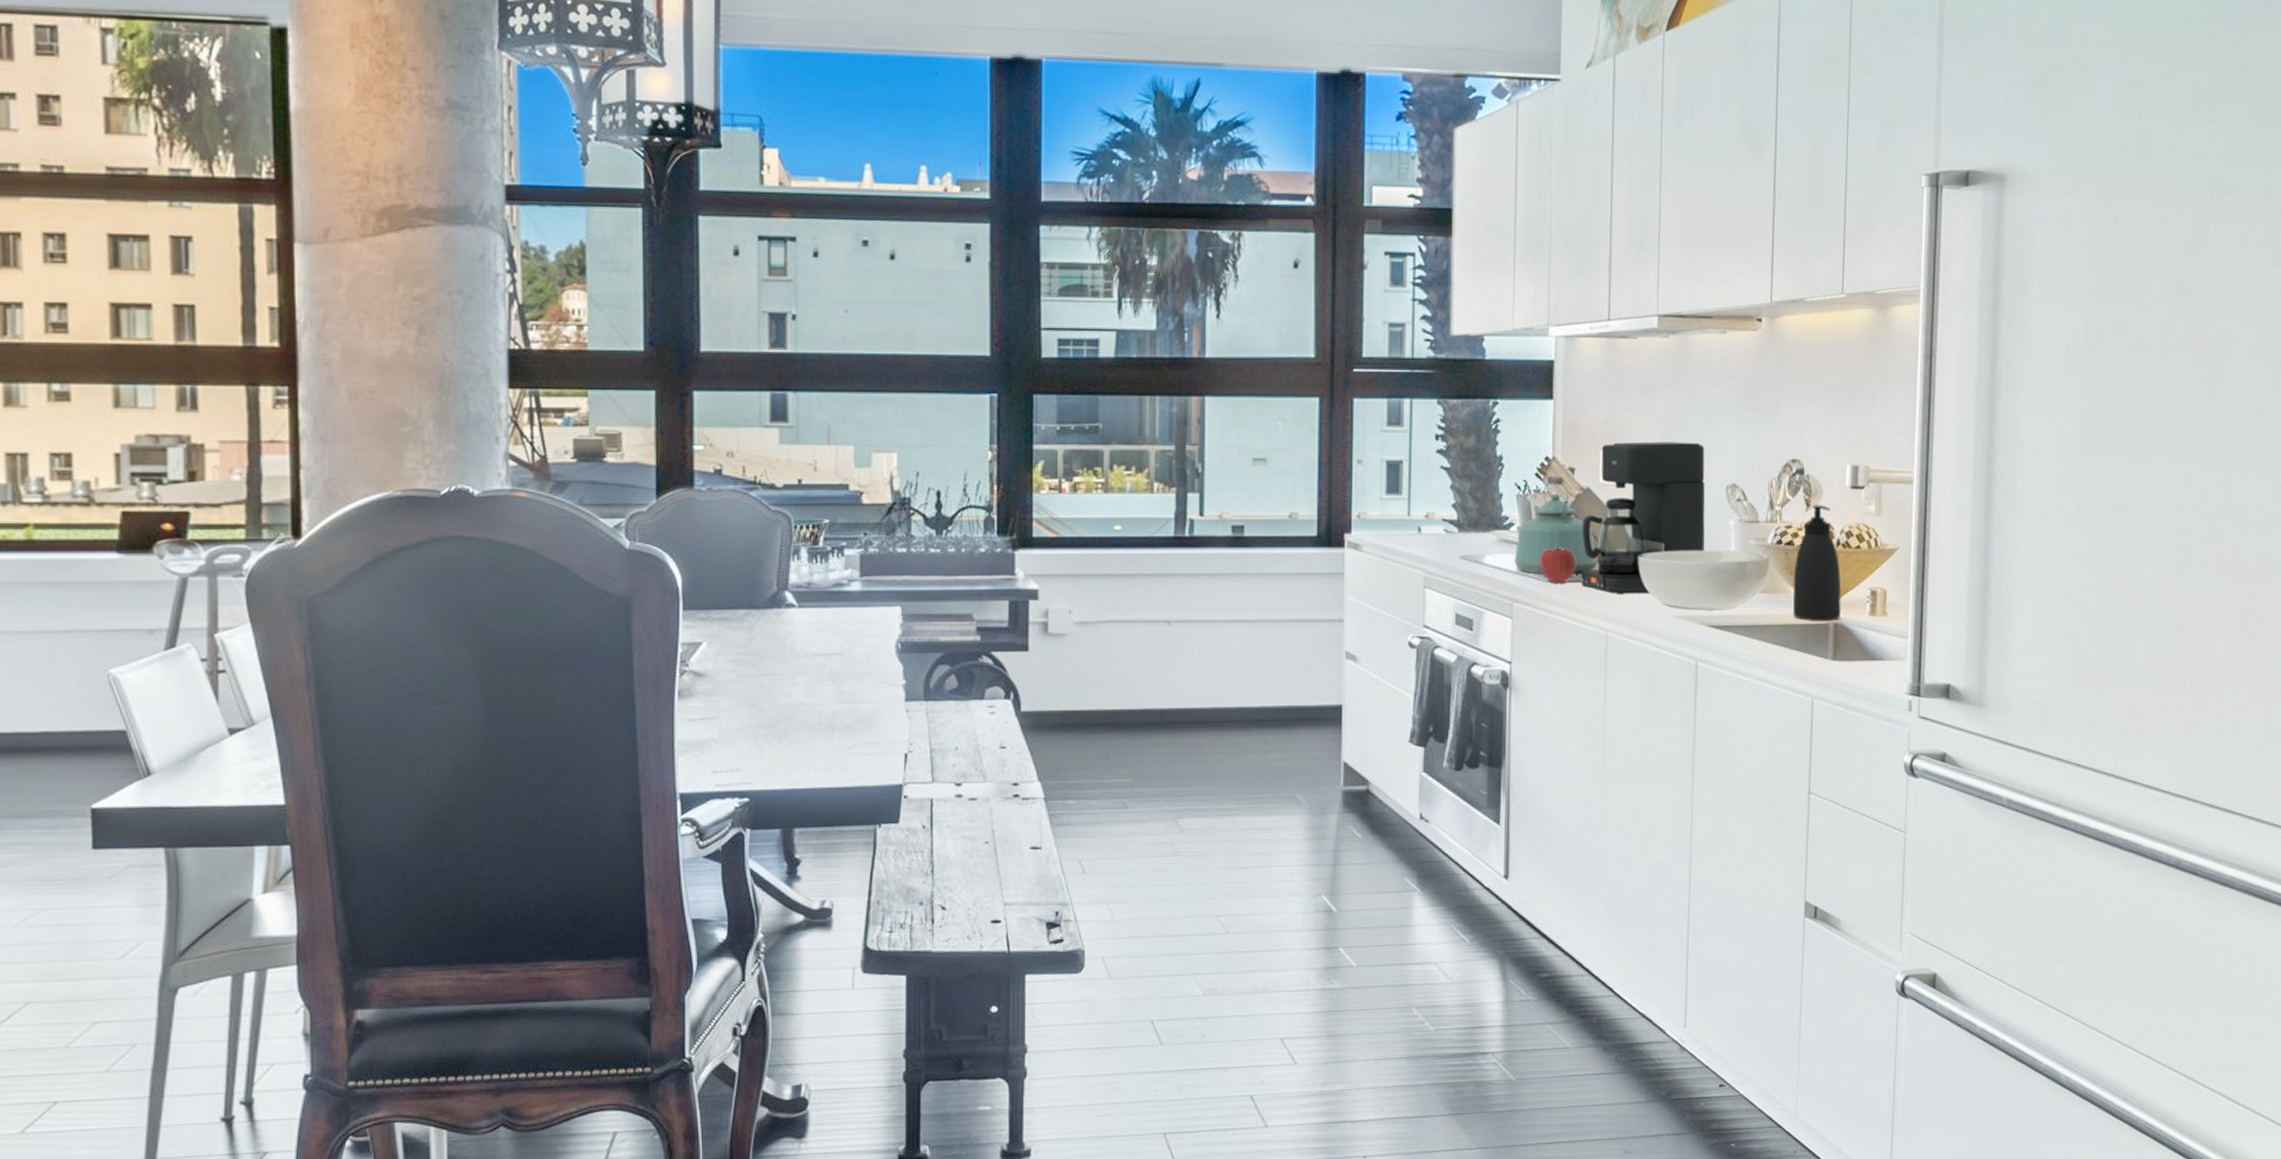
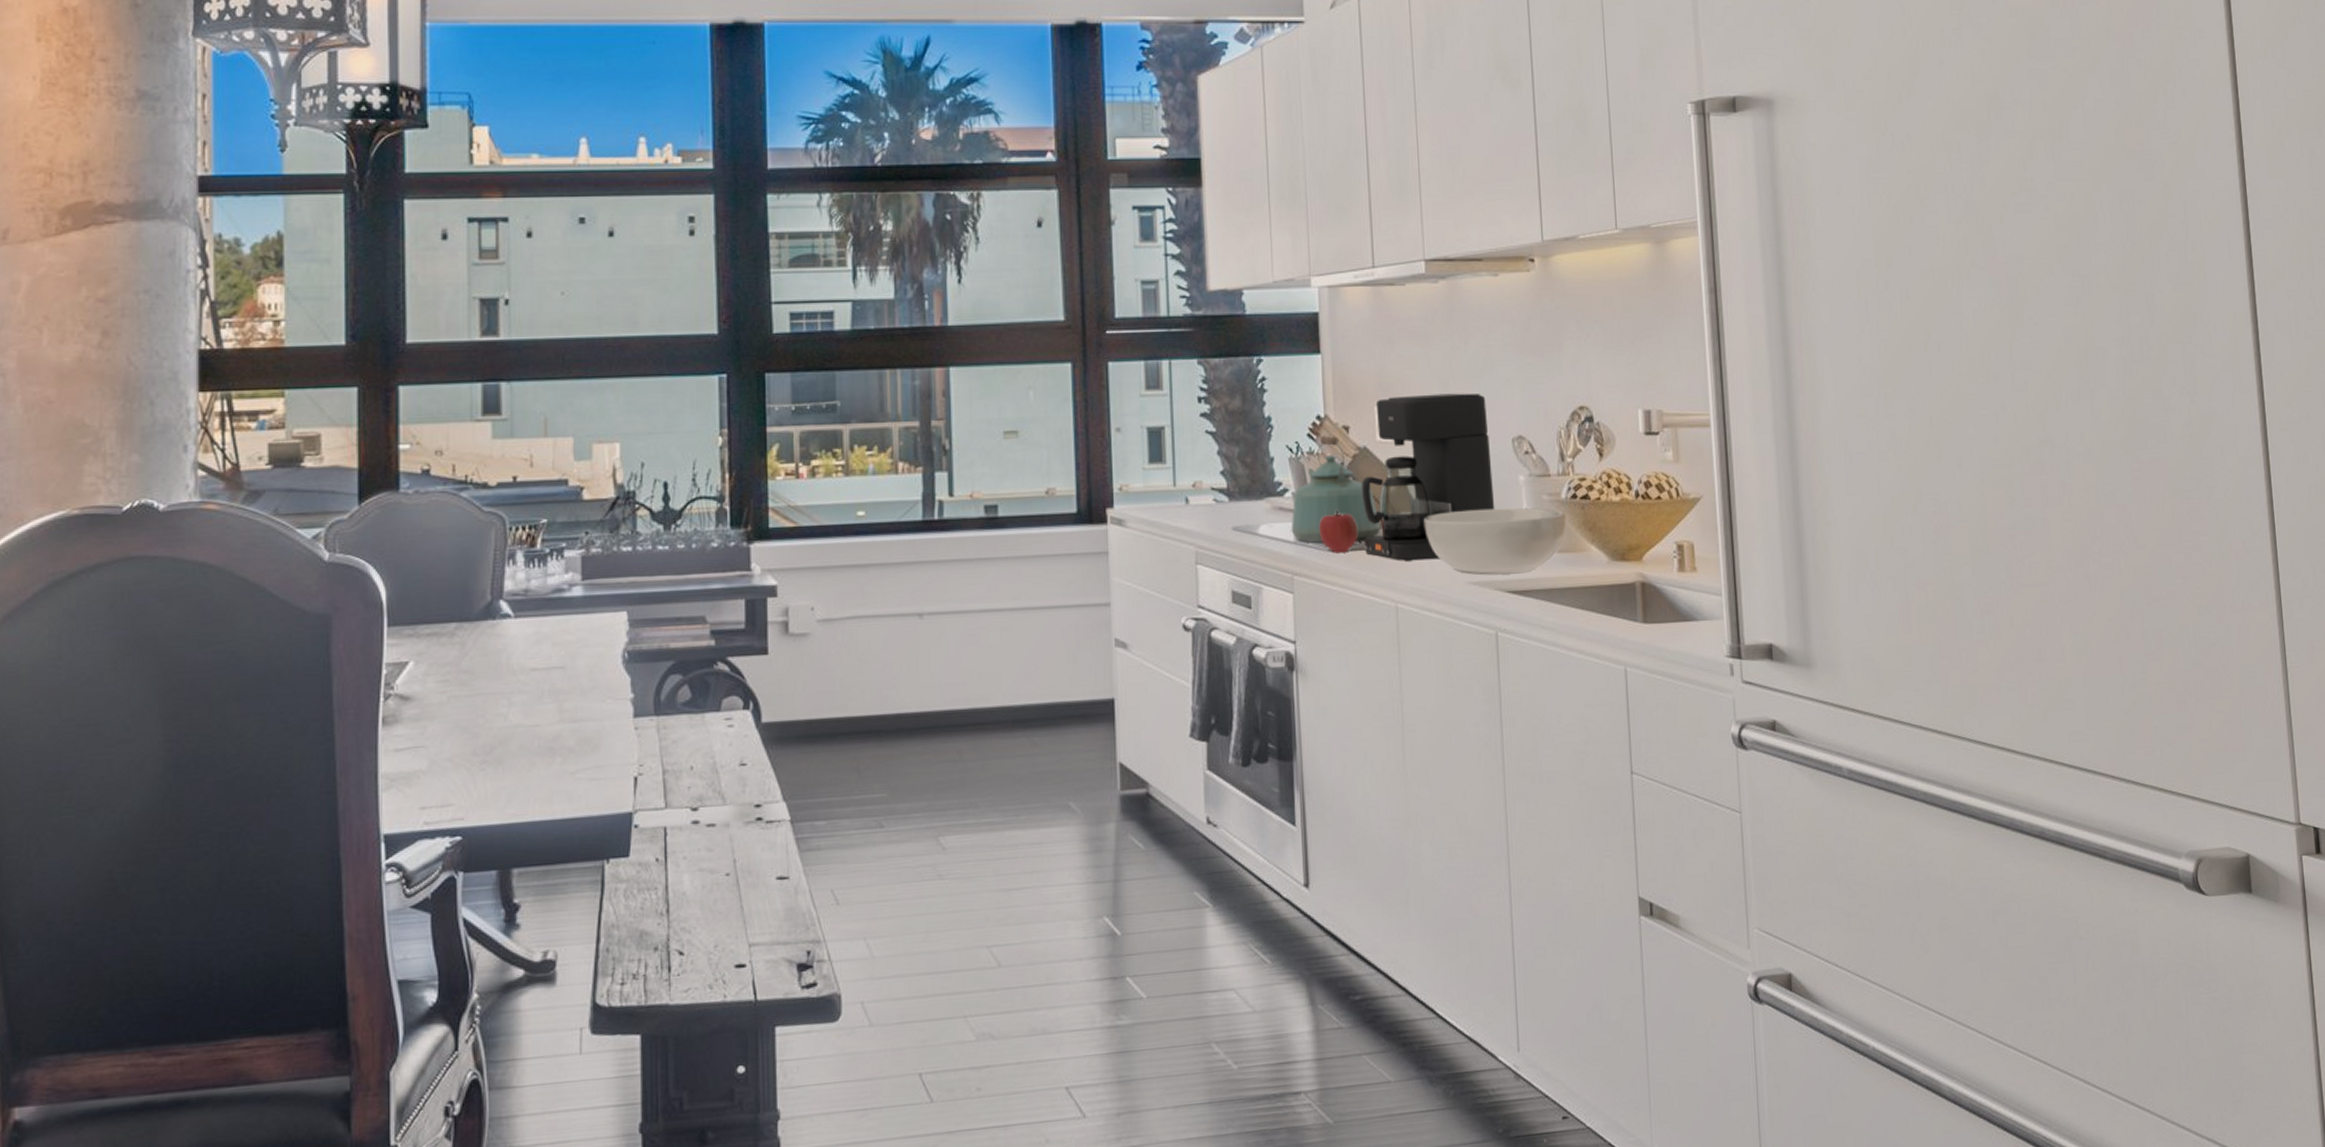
soap dispenser: present [1792,505,1841,620] -> none [1592,454,1647,580]

